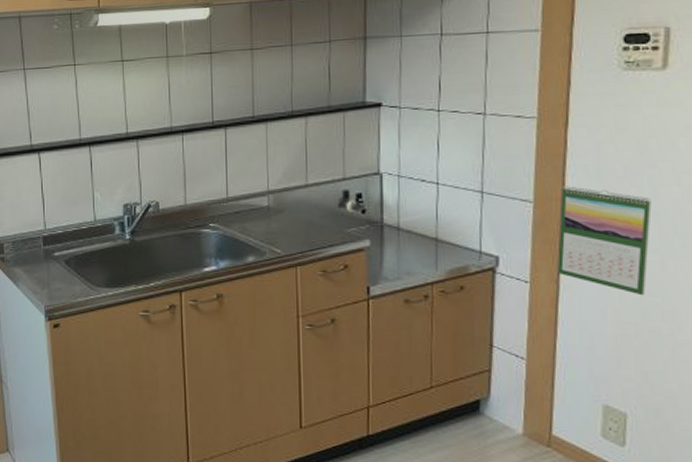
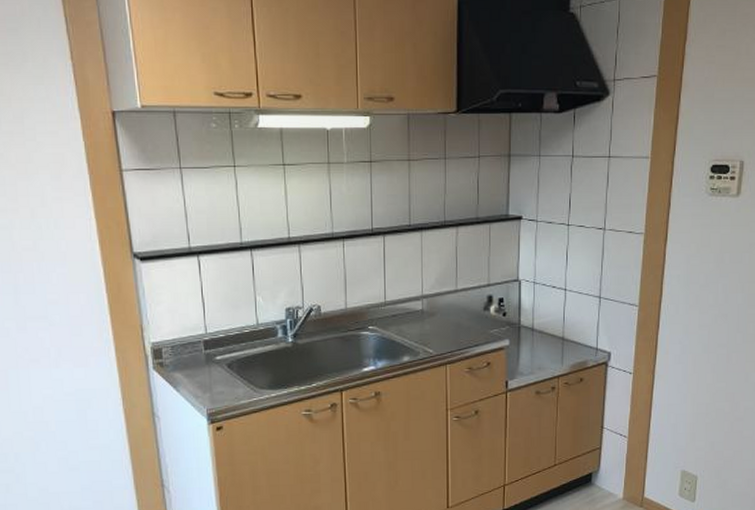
calendar: present [557,186,652,296] -> none [654,292,723,382]

